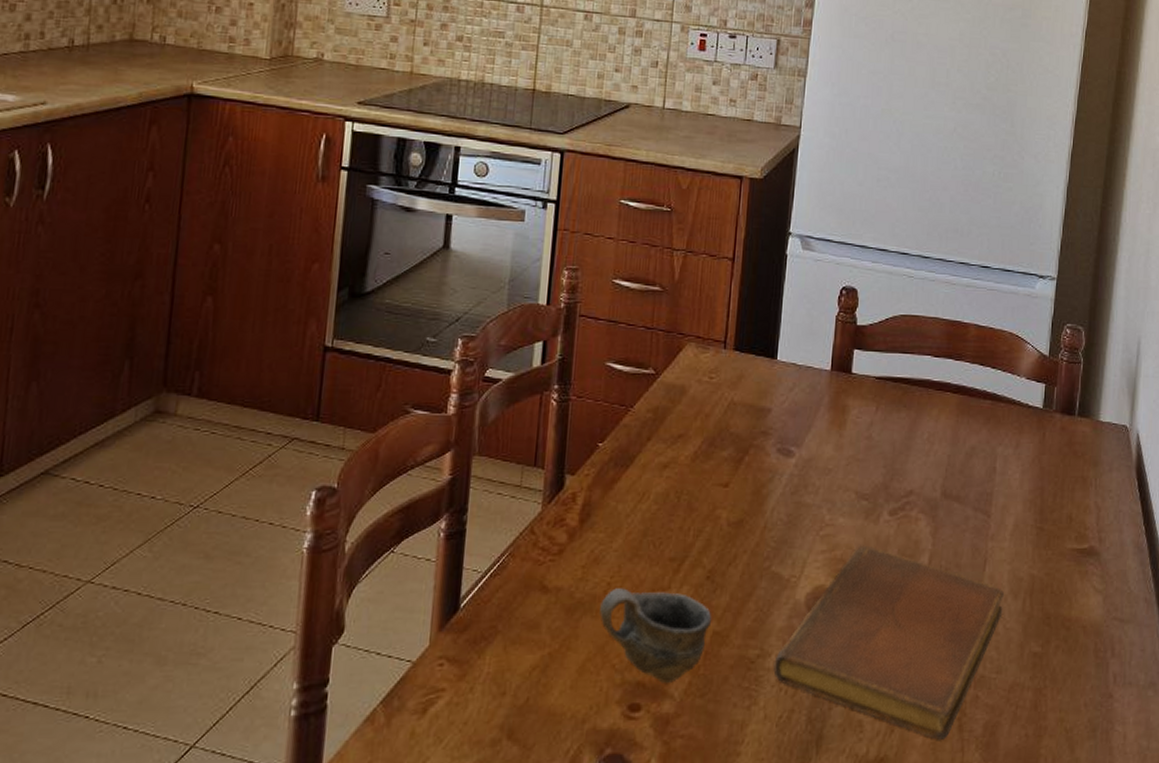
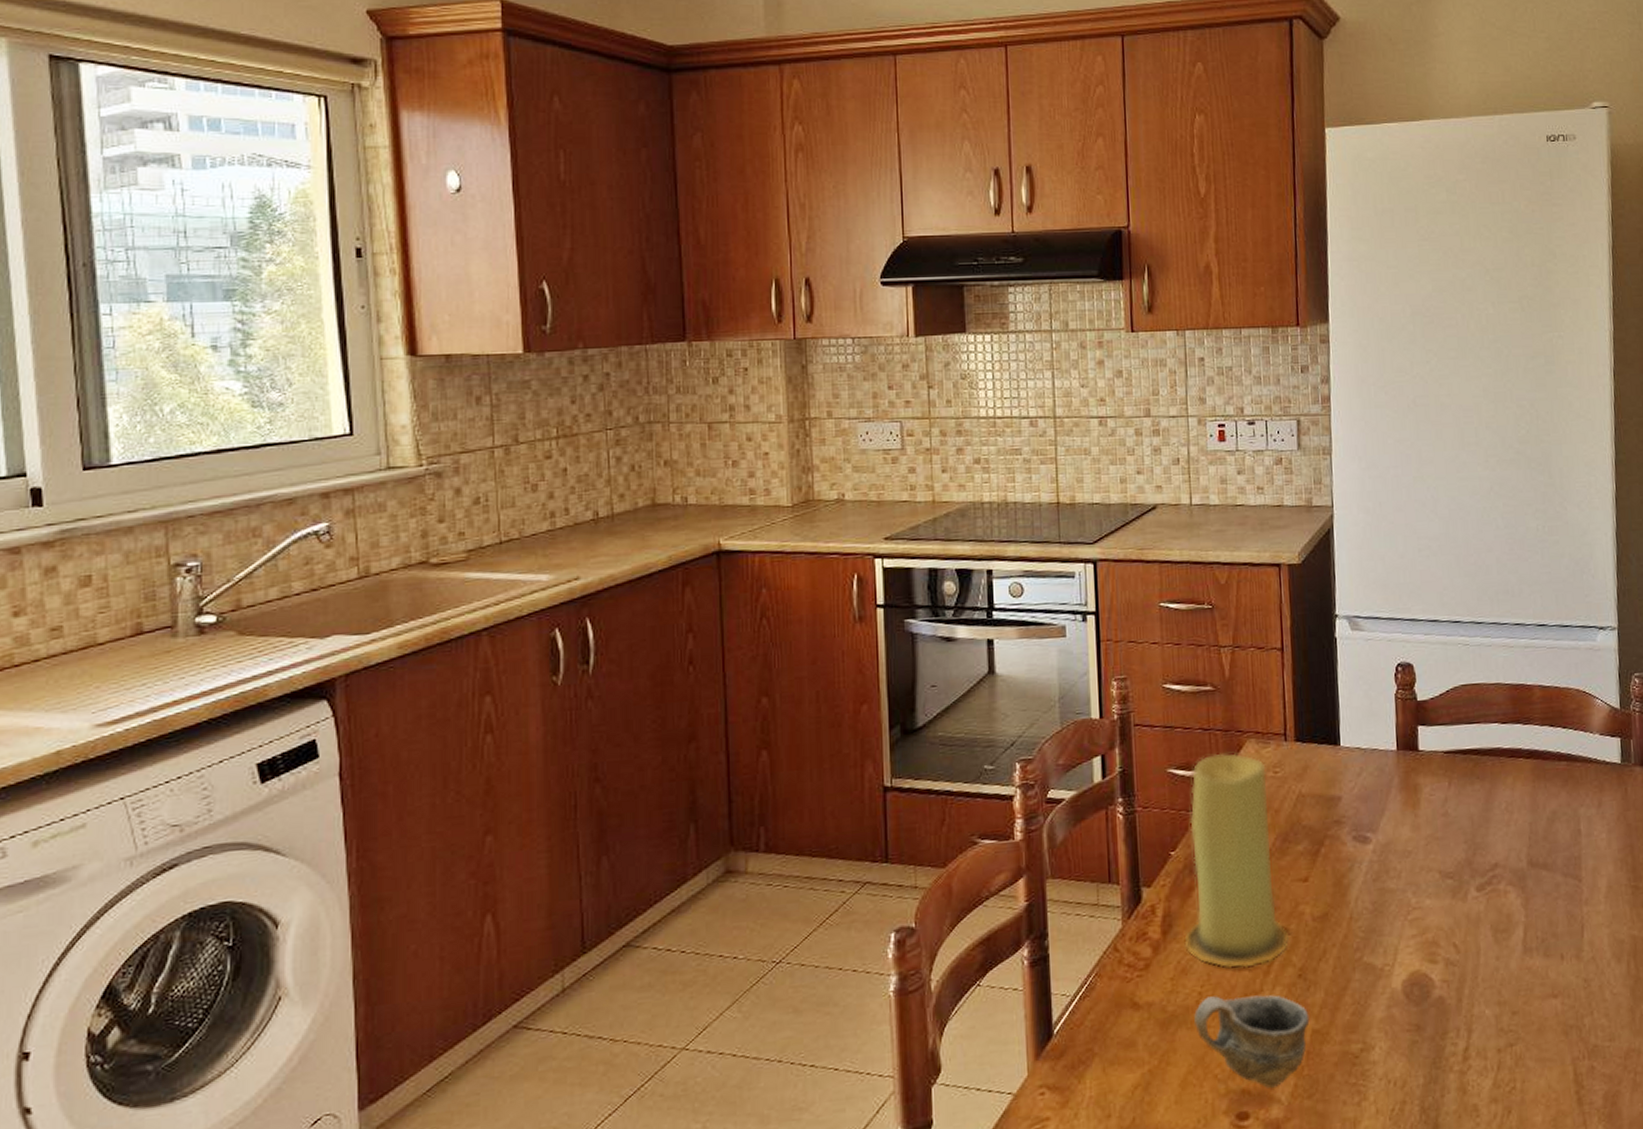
candle: none [600,352,704,564] -> present [1184,752,1290,969]
notebook: present [773,545,1005,740] -> none [1378,924,1608,1116]

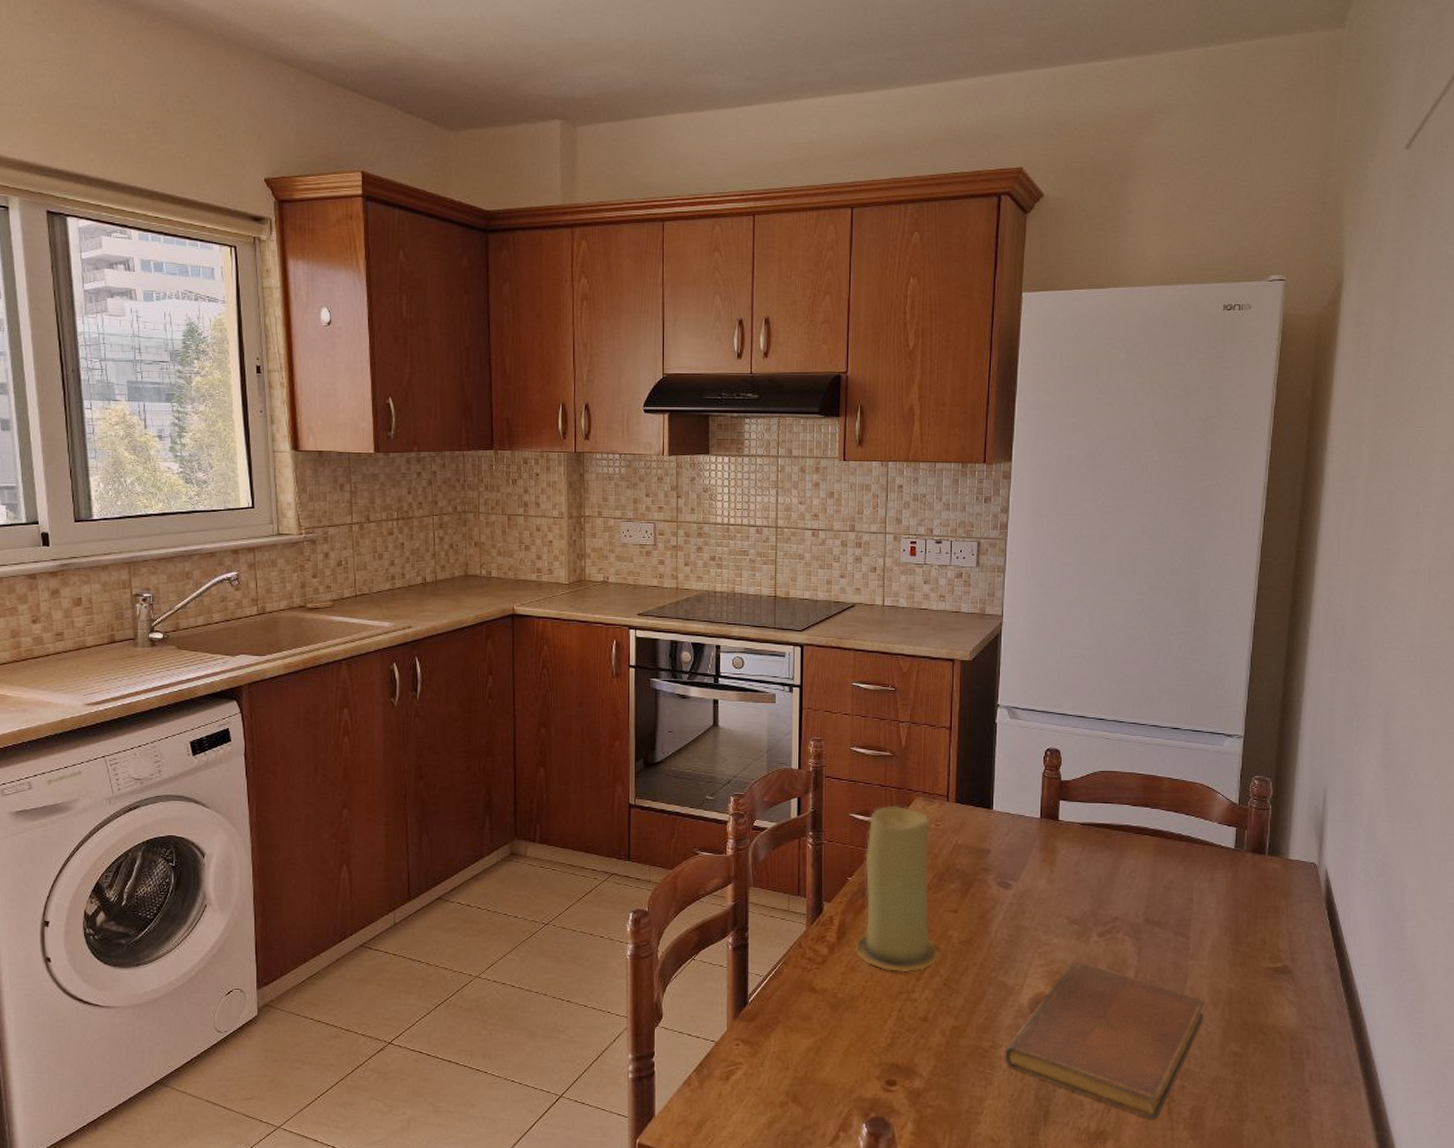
cup: present [1194,995,1310,1088] -> none [858,991,950,1065]
notebook: none [1378,924,1608,1116] -> present [1004,961,1205,1119]

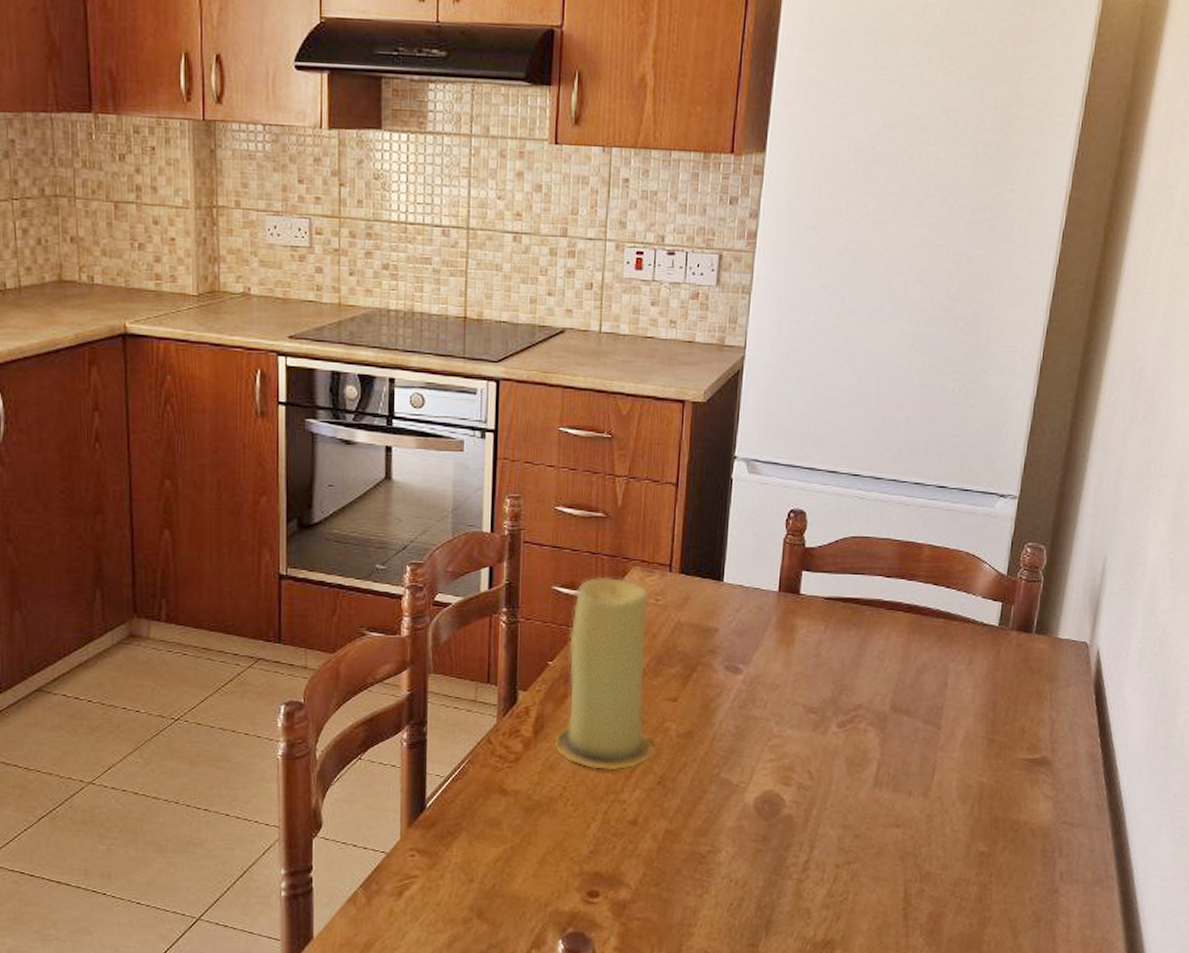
notebook: present [1004,961,1205,1119] -> none [724,754,953,926]

